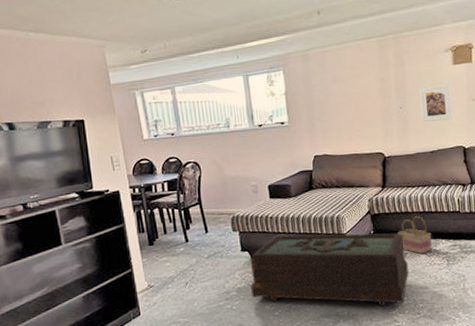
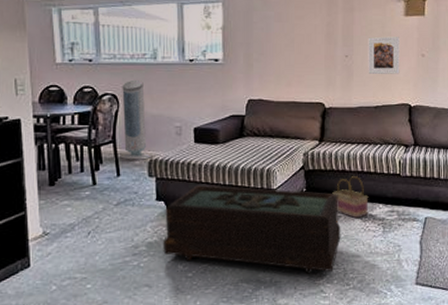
air purifier: none [202,148,233,218] -> present [120,81,151,160]

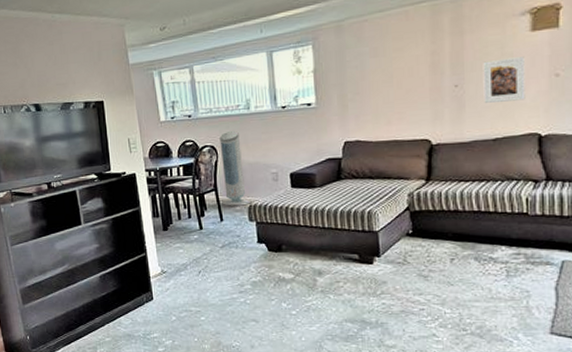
coffee table: present [163,185,341,274] -> none [266,228,455,317]
basket: present [332,176,369,219] -> none [443,216,488,262]

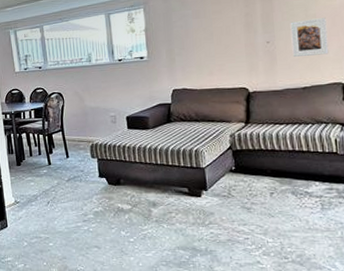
air purifier: present [219,131,251,206] -> none [65,80,93,145]

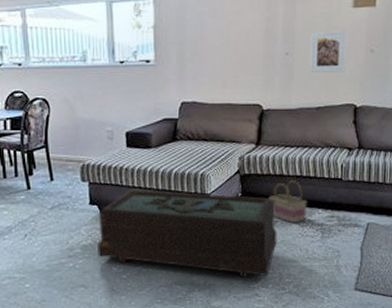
coffee table: none [107,164,275,246] -> present [97,189,277,278]
basket: none [262,155,303,196] -> present [269,180,307,224]

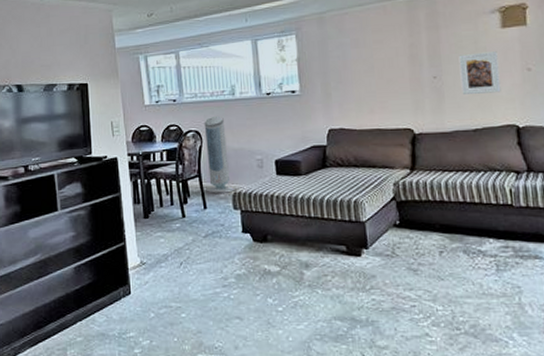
air purifier: none [52,84,84,165] -> present [204,117,235,193]
coffee table: present [97,189,277,278] -> none [251,217,445,315]
basket: present [269,180,307,224] -> none [430,207,476,255]

